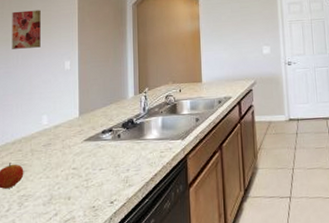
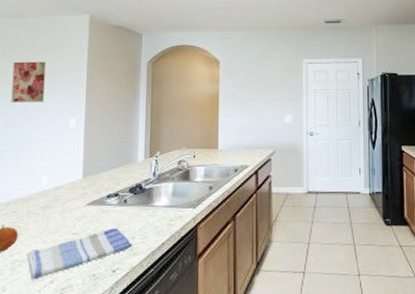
dish towel: none [31,161,127,213] -> present [26,228,132,280]

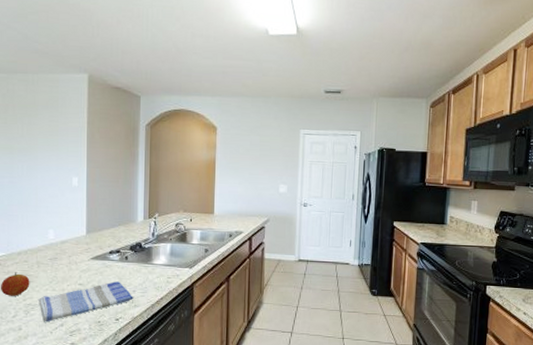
wall art: present [11,61,46,102] -> none [16,118,47,160]

